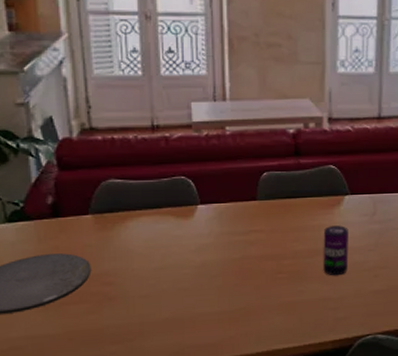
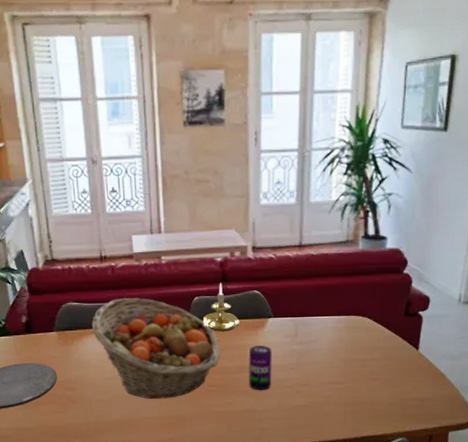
fruit basket: none [137,174,290,291] -> present [91,298,220,399]
candle holder: none [271,157,314,211] -> present [202,283,240,332]

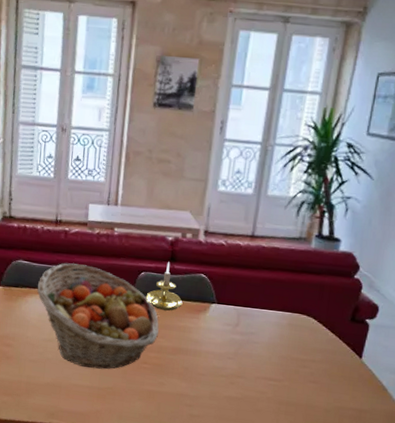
beverage can: present [248,345,272,391] -> none [184,329,211,376]

